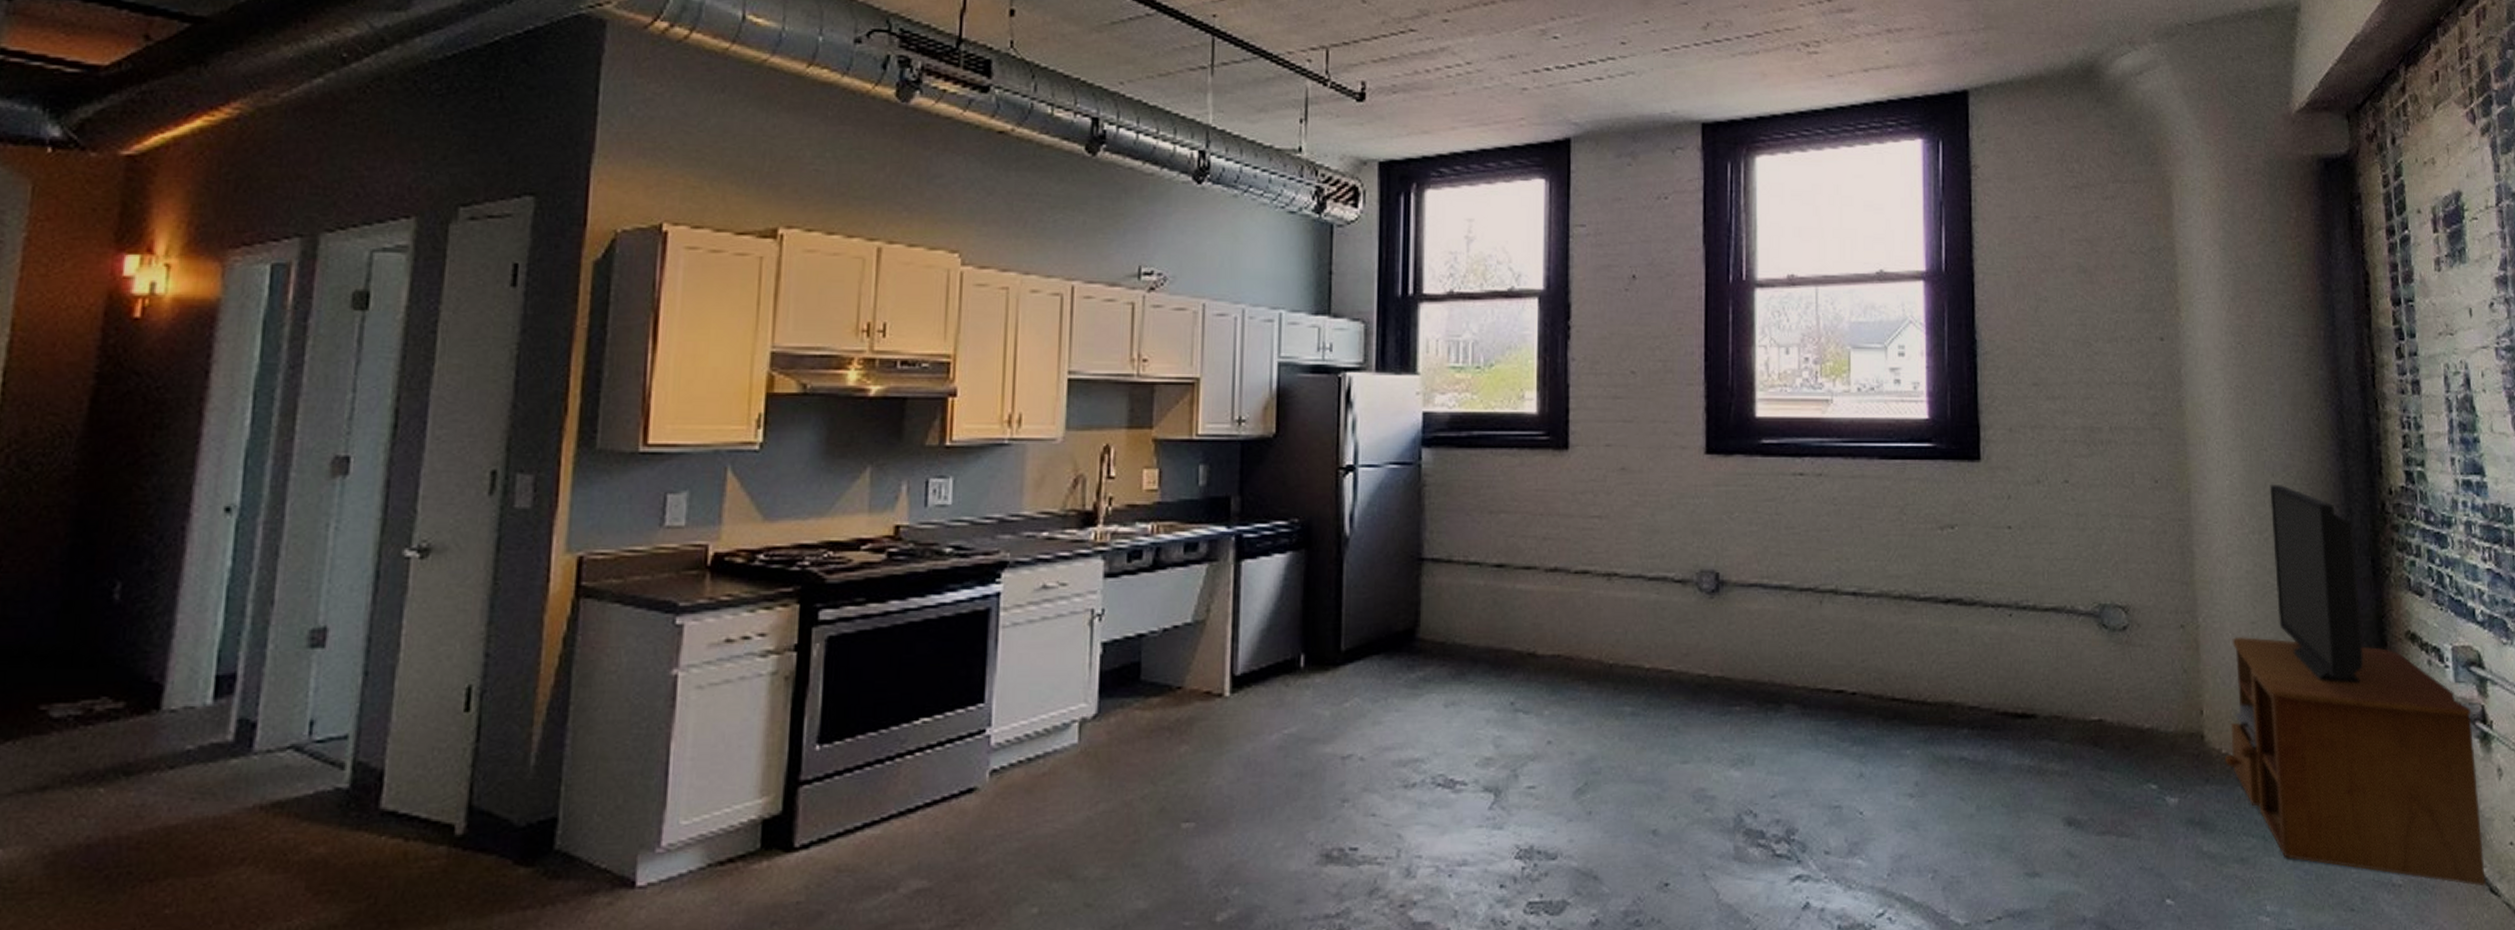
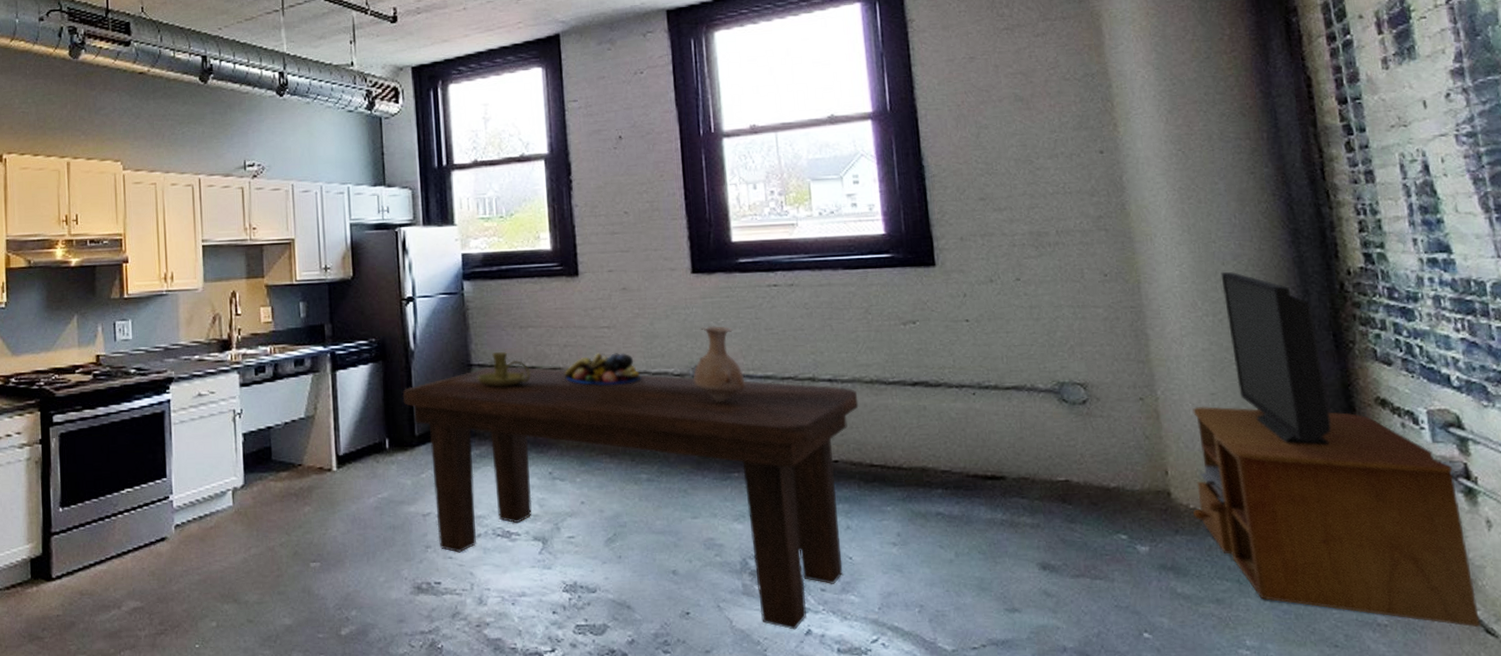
dining table: none [1328,563,1884,903] -> present [402,366,859,630]
candle holder: none [1429,544,1498,589] -> present [477,352,531,387]
fruit bowl: none [1540,549,1636,591] -> present [564,353,642,385]
vase: none [1696,520,1757,618] -> present [693,325,746,403]

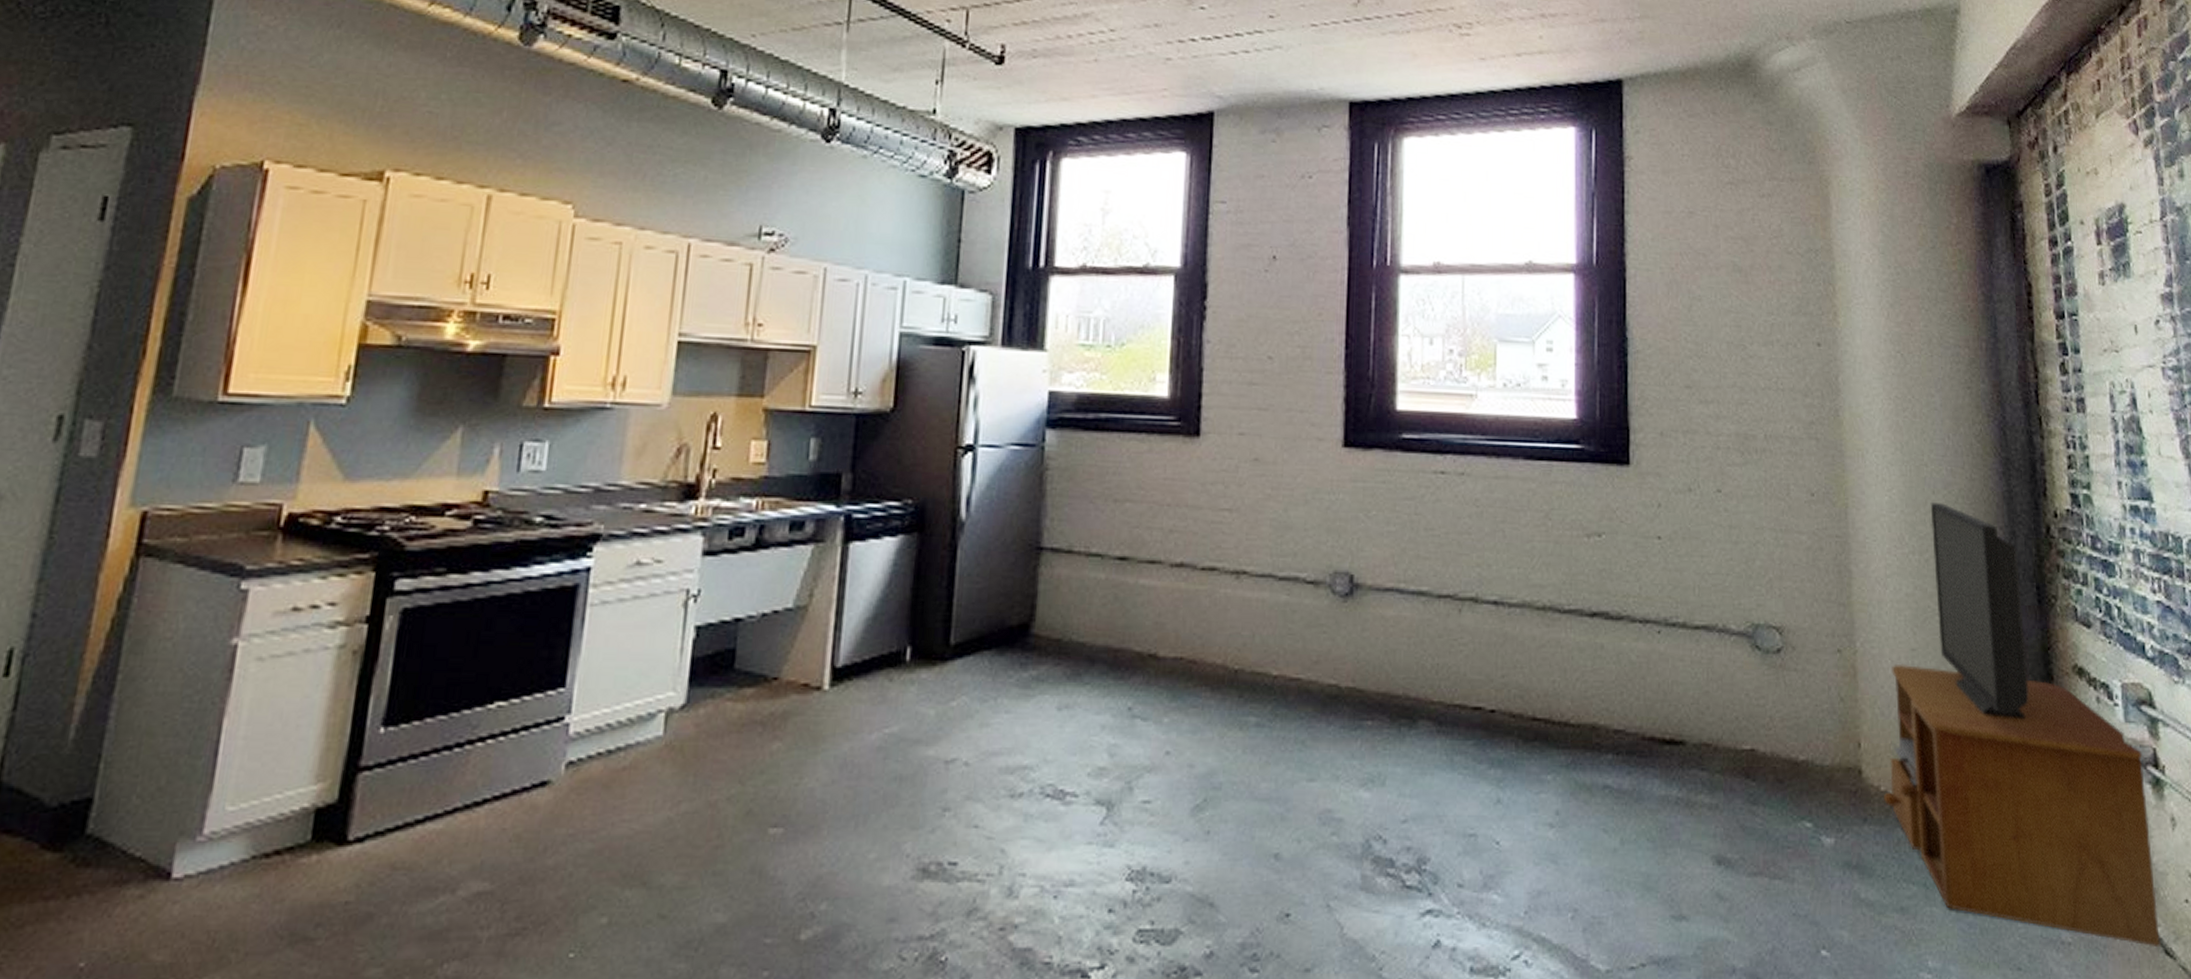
dining table: present [402,366,859,630] -> none [939,553,1526,941]
candle holder: present [477,352,531,387] -> none [1047,533,1120,583]
fruit bowl: present [564,353,642,385] -> none [1165,544,1266,590]
vase: present [693,325,746,403] -> none [1329,518,1394,624]

